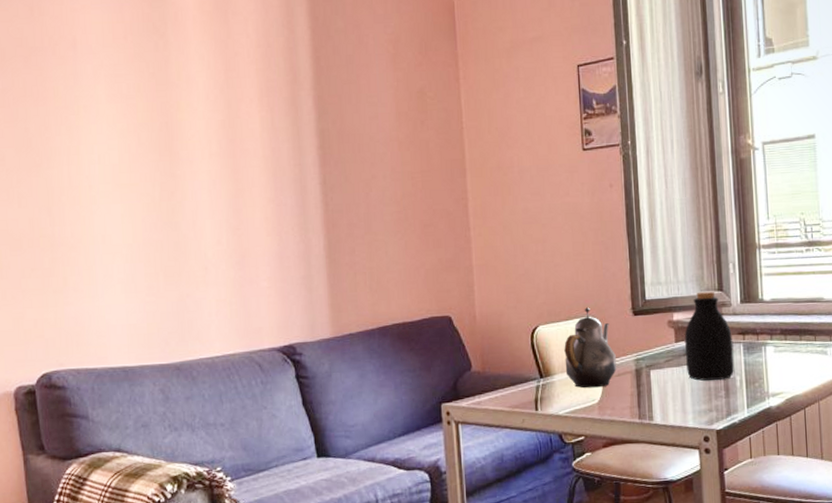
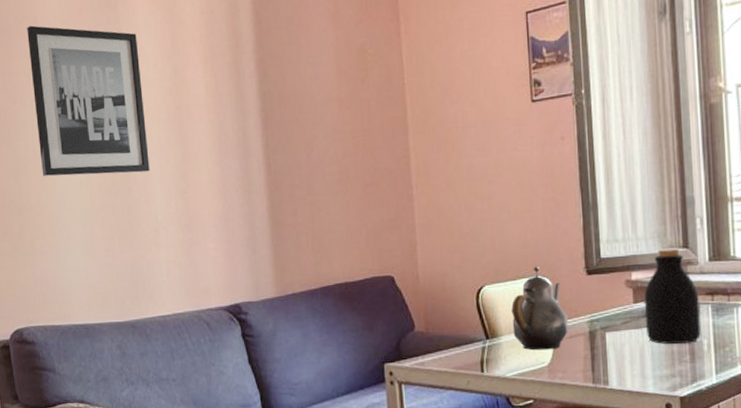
wall art: none [64,48,199,209] -> present [27,25,150,177]

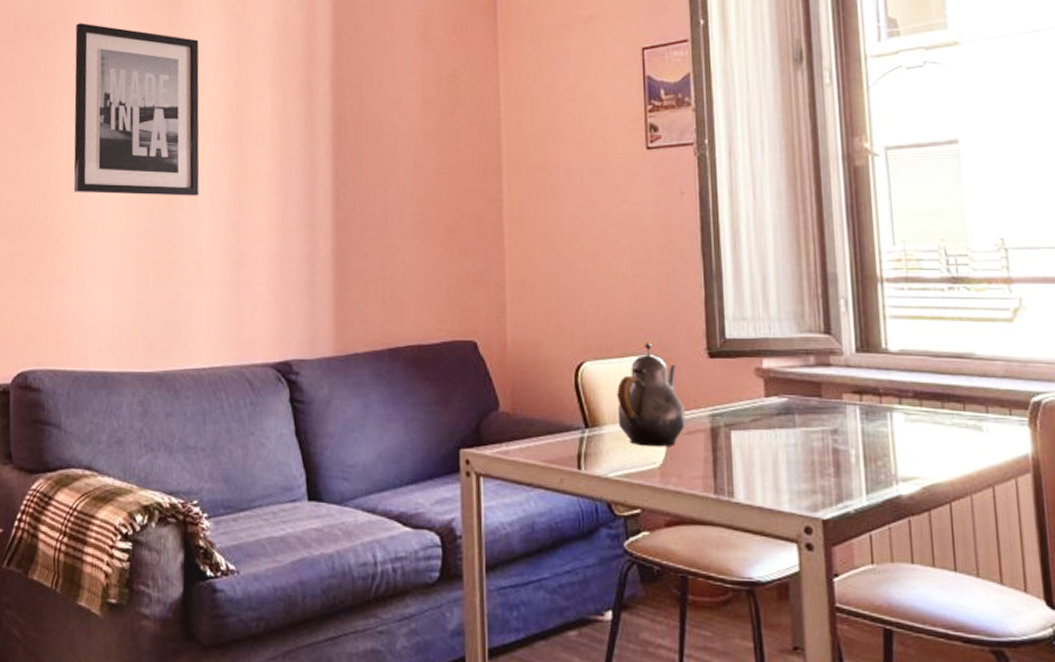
bottle: present [645,248,701,344] -> none [778,333,847,452]

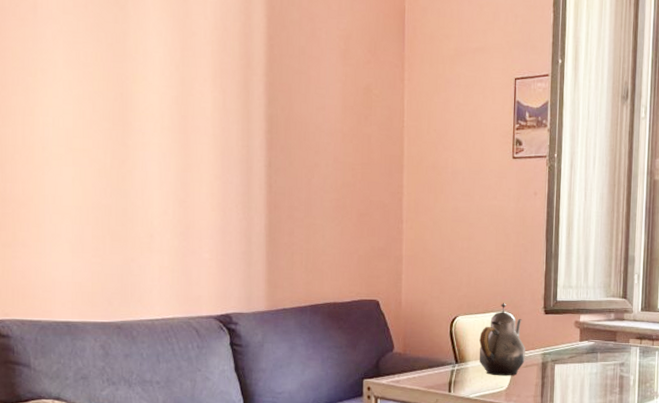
wall art: present [73,23,200,196] -> none [25,10,149,177]

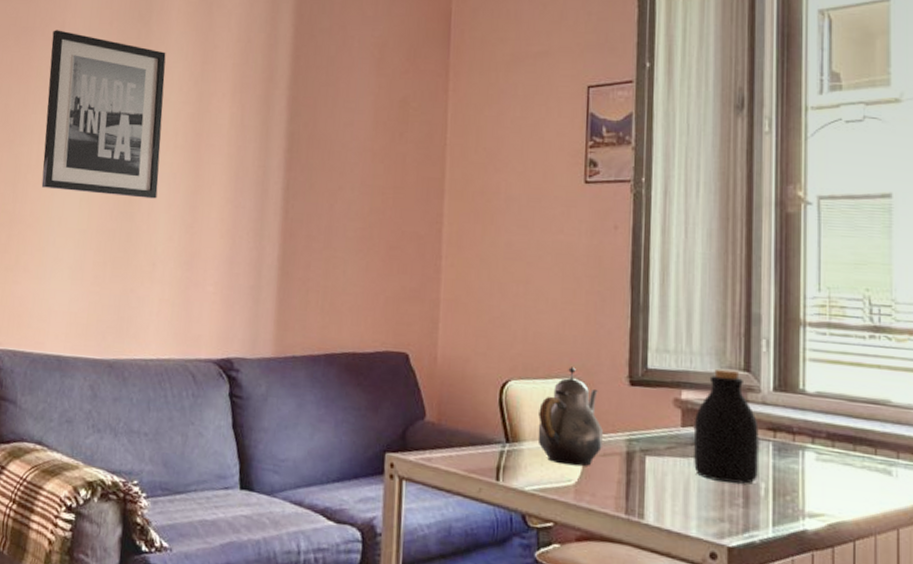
wall art: none [25,10,149,177] -> present [41,30,166,199]
bottle: none [587,297,631,378] -> present [694,368,759,484]

